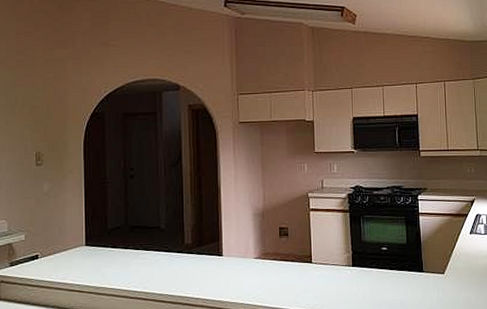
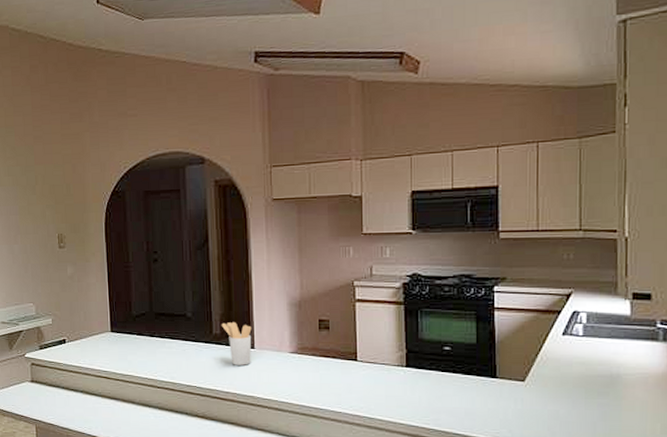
utensil holder: none [192,231,220,273] -> present [221,321,252,365]

